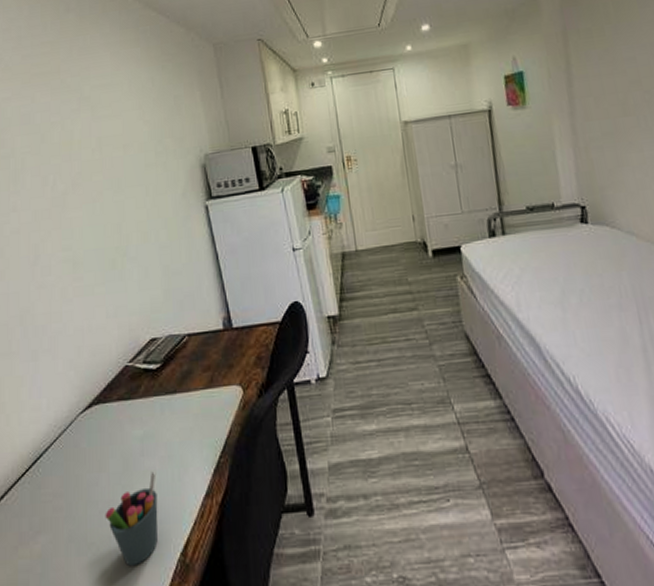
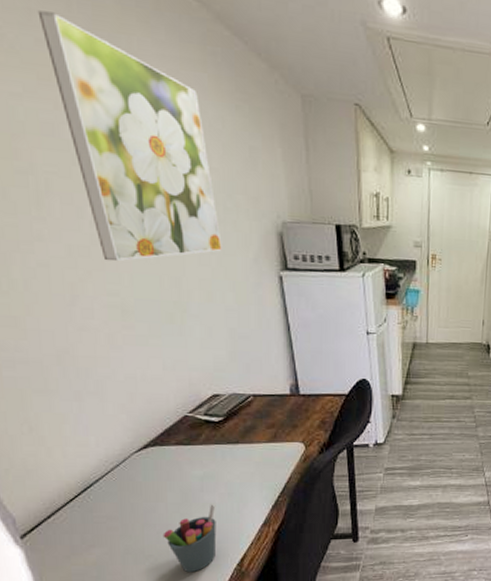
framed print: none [25,34,155,219] -> present [37,10,222,262]

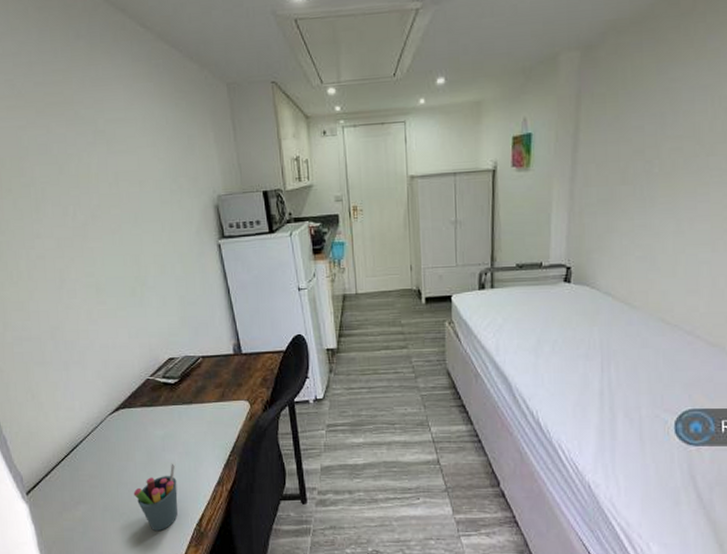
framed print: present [37,10,222,262] -> none [36,61,171,248]

